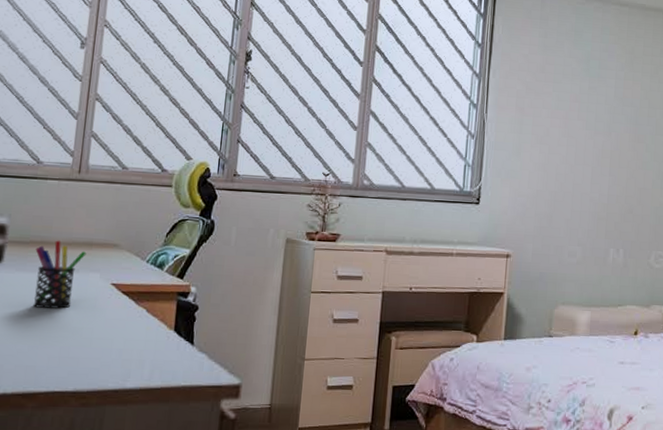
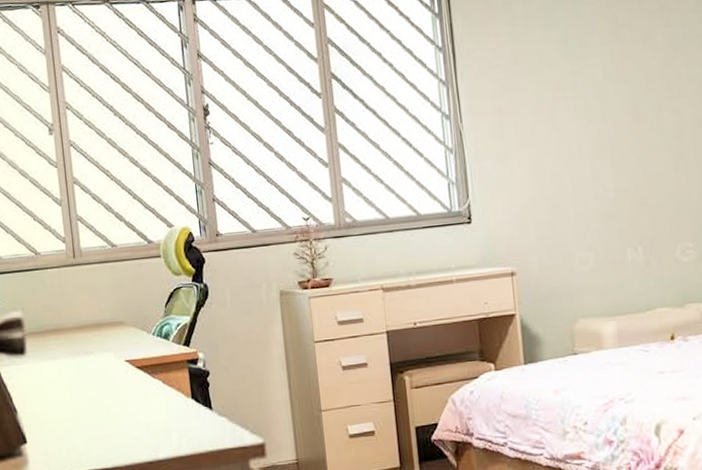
pen holder: present [32,240,87,309] -> none [51,325,97,393]

